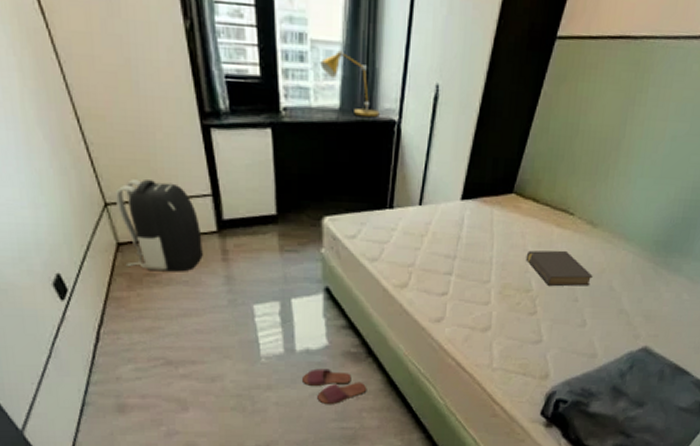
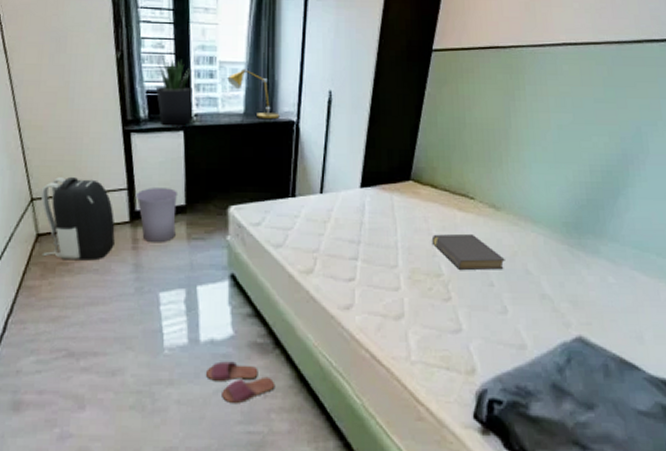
waste bin: none [221,194,267,255] -> present [135,188,177,243]
planter: none [236,26,280,122] -> present [156,54,193,126]

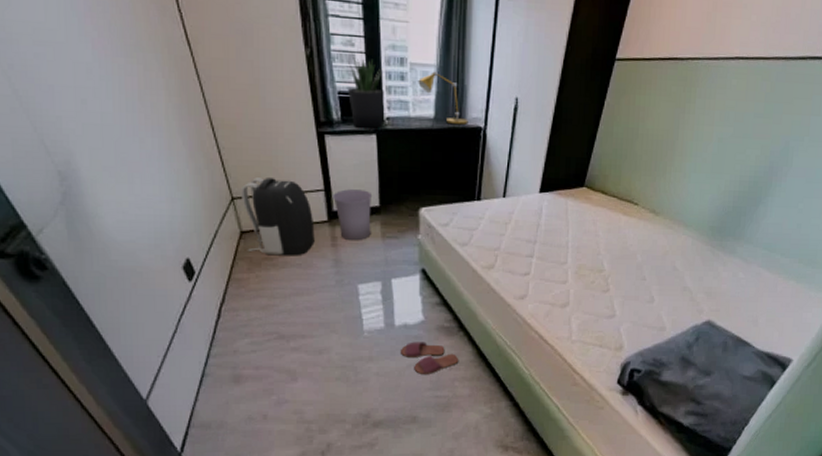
book: present [431,233,505,270] -> none [597,235,658,267]

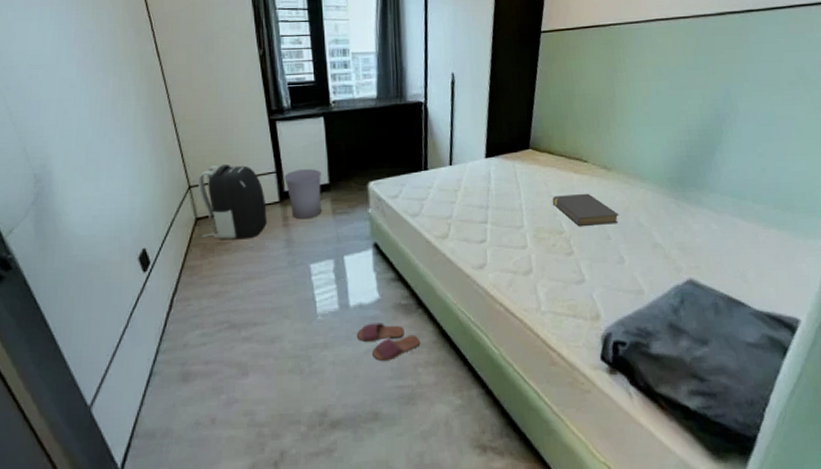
planter: present [348,53,384,129] -> none [297,49,330,113]
desk lamp: present [418,71,468,126] -> none [360,57,409,102]
book: none [597,235,658,267] -> present [552,193,619,226]

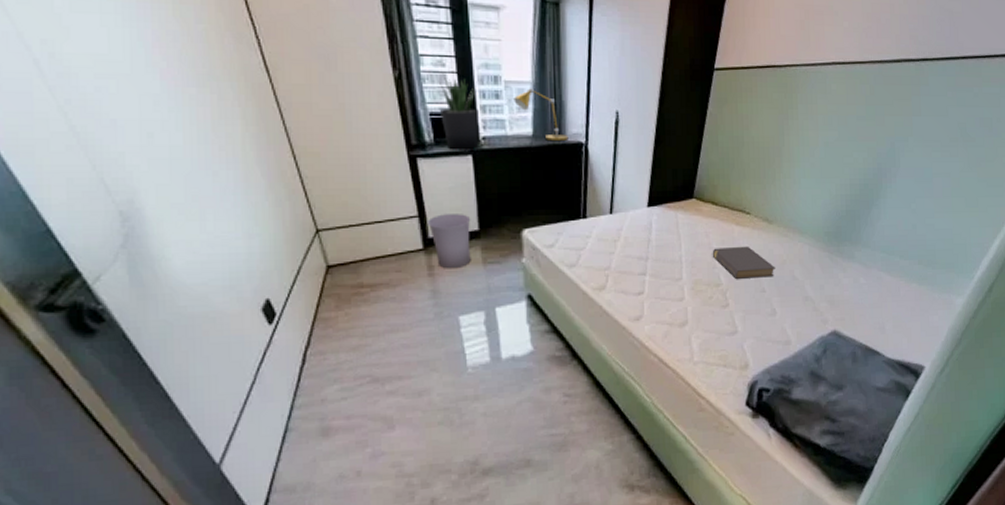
backpack: present [197,165,267,241] -> none [326,206,410,291]
planter: none [297,49,330,113] -> present [439,73,479,150]
slippers: present [357,322,421,361] -> none [510,374,574,411]
desk lamp: none [360,57,409,102] -> present [514,88,569,142]

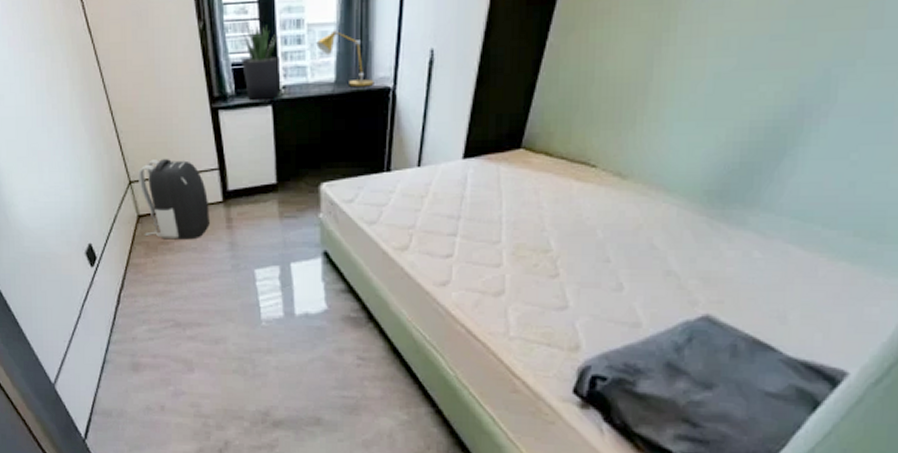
backpack: none [326,206,410,291] -> present [137,159,210,240]
waste bin: present [427,214,471,269] -> none [226,166,268,222]
book: present [712,246,775,279] -> none [541,205,627,245]

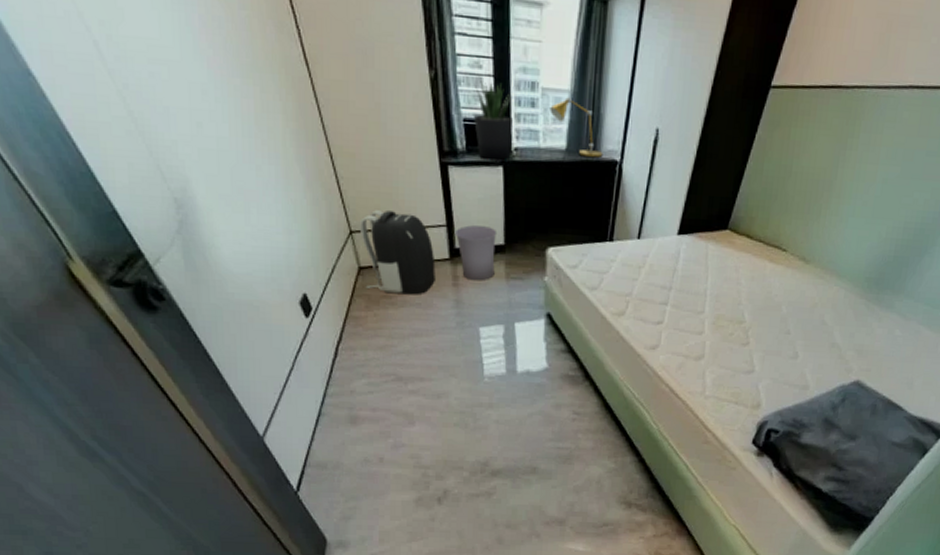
waste bin: none [226,166,268,222] -> present [454,225,496,281]

